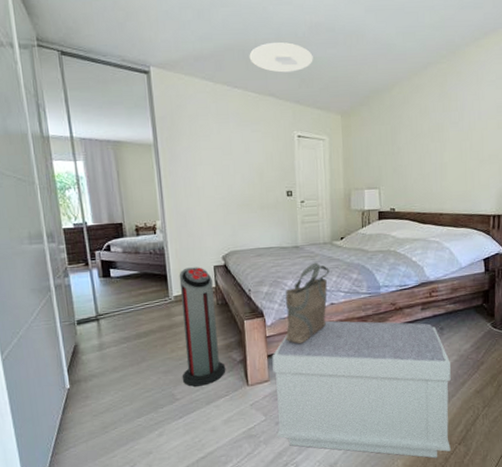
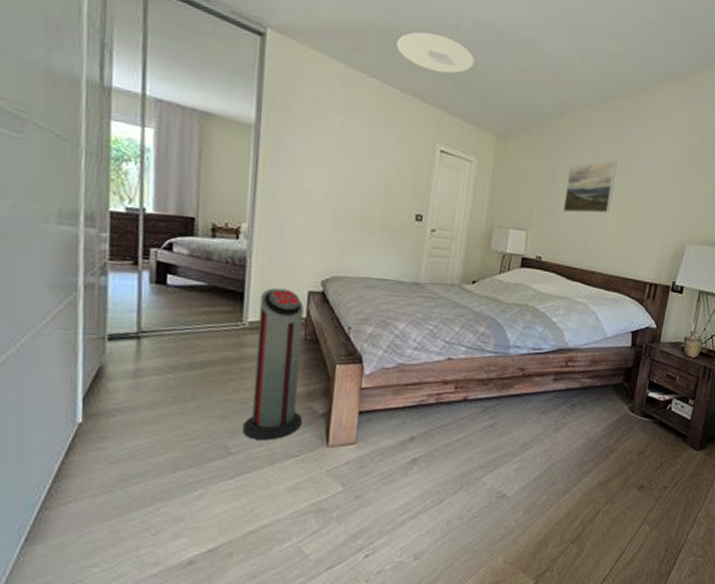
bench: present [272,320,451,458] -> none [354,378,577,557]
tote bag: present [285,262,330,344] -> none [385,306,453,403]
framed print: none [406,116,448,168] -> present [564,160,617,214]

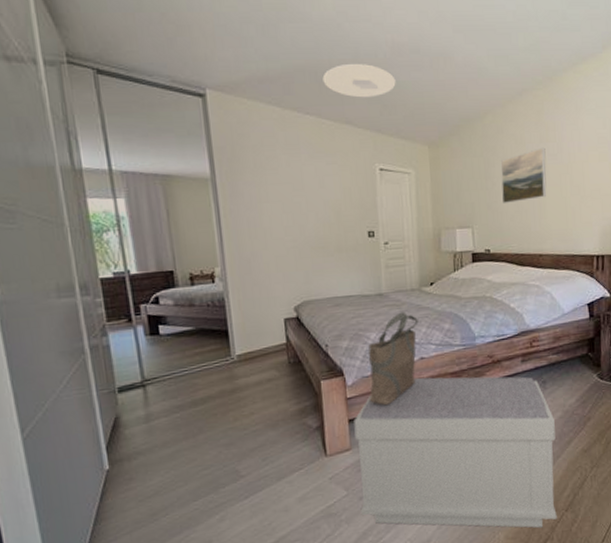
air purifier: present [242,288,304,440] -> none [242,320,300,461]
bench: none [354,378,577,557] -> present [353,376,557,528]
tote bag: none [385,306,453,403] -> present [368,311,419,406]

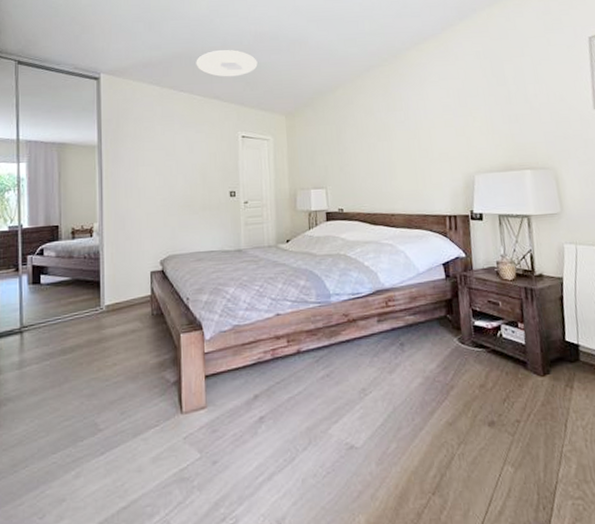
bench: present [353,376,557,528] -> none [210,334,423,513]
tote bag: present [368,311,419,406] -> none [225,267,275,363]
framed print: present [501,147,547,204] -> none [352,115,396,167]

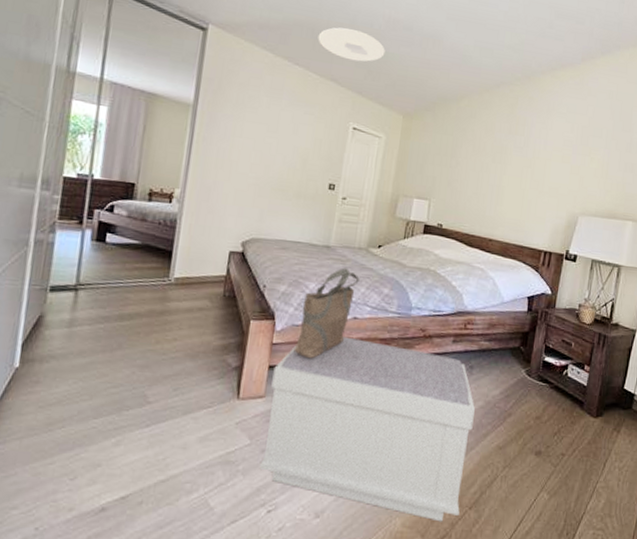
bench: none [210,334,423,513] -> present [259,336,475,522]
tote bag: none [225,267,275,363] -> present [293,267,360,359]

